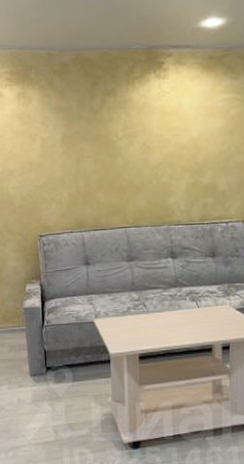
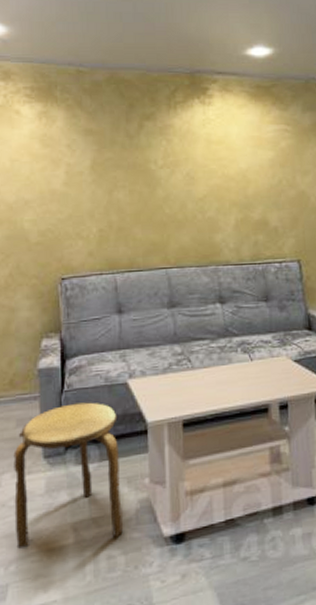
stool: none [8,335,91,441] -> present [13,402,123,549]

